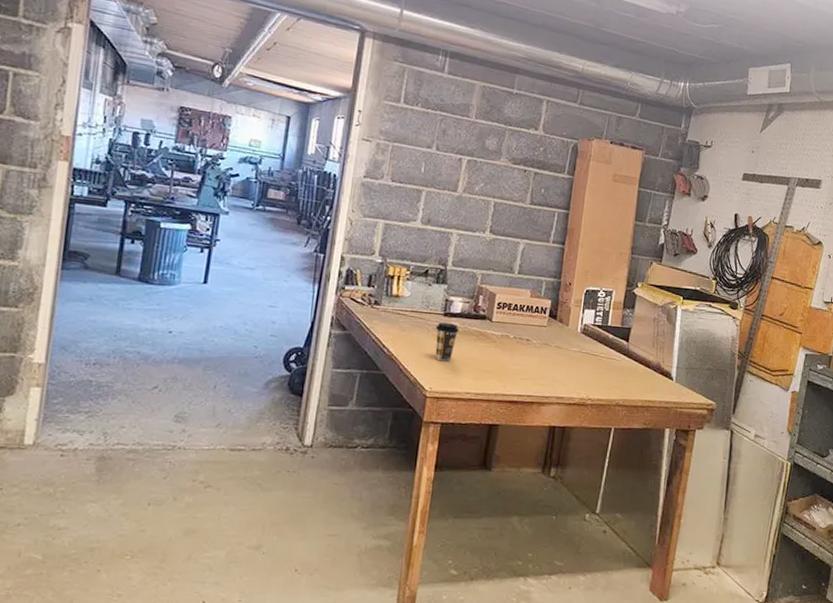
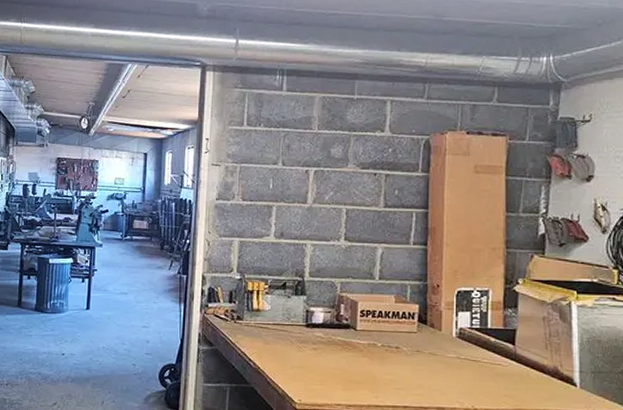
coffee cup: present [435,322,458,362] -> none [298,334,322,373]

